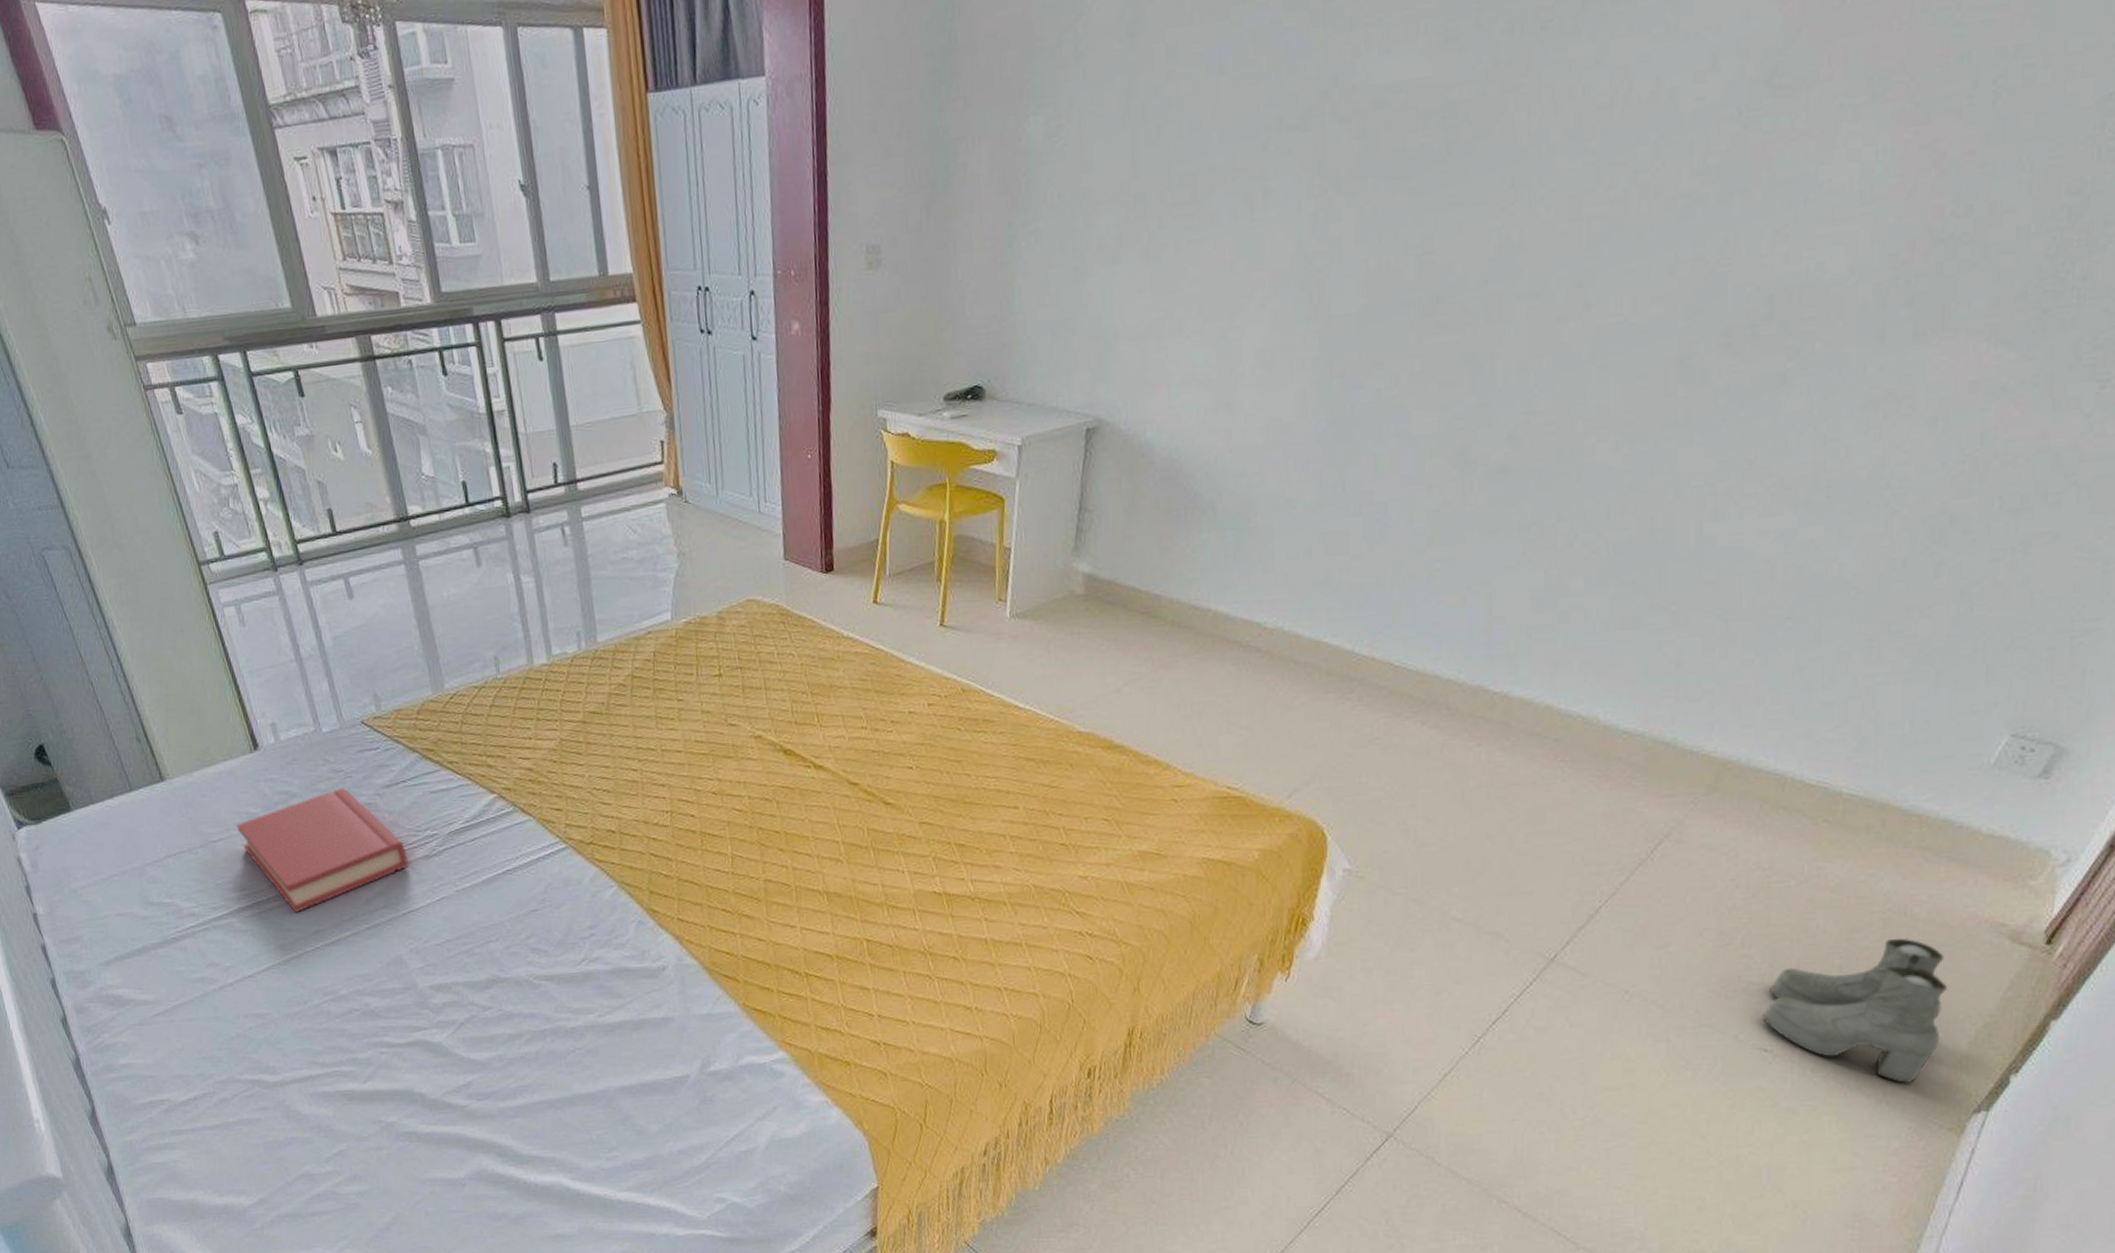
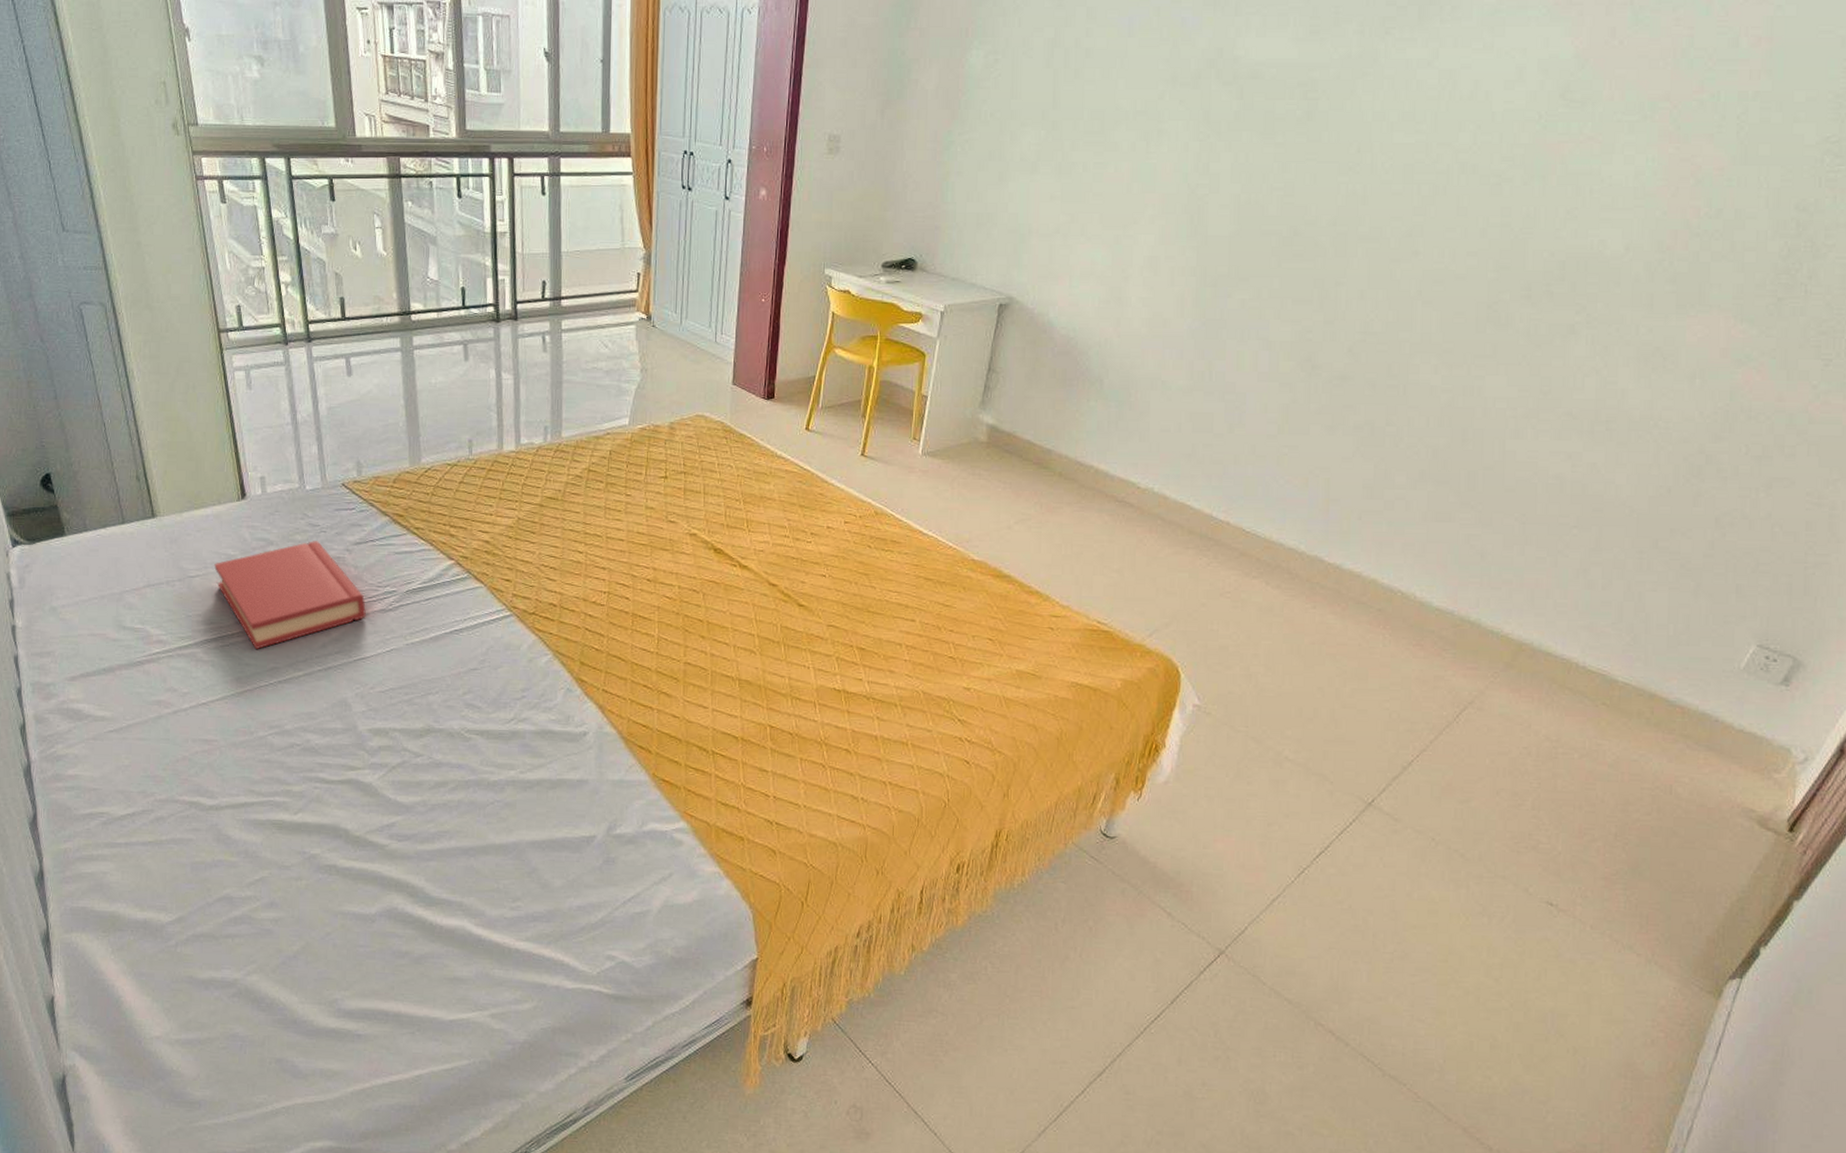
boots: present [1763,938,1947,1083] -> none [1549,813,1706,946]

